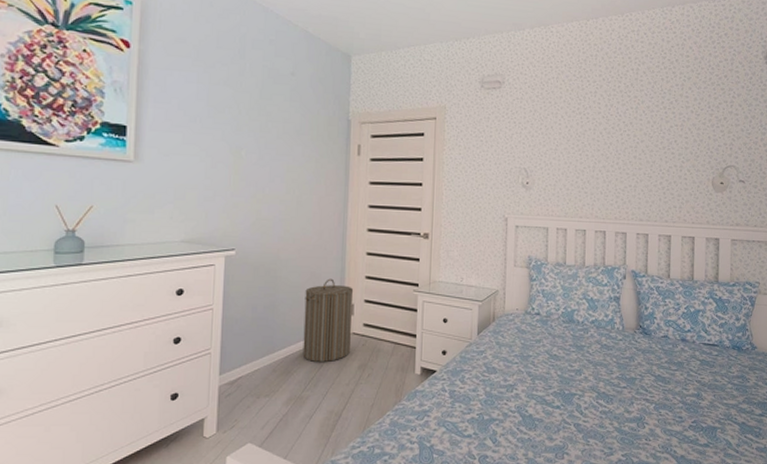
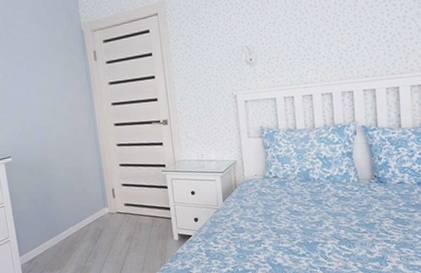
laundry hamper: present [302,278,354,362] -> none [72,170,117,239]

